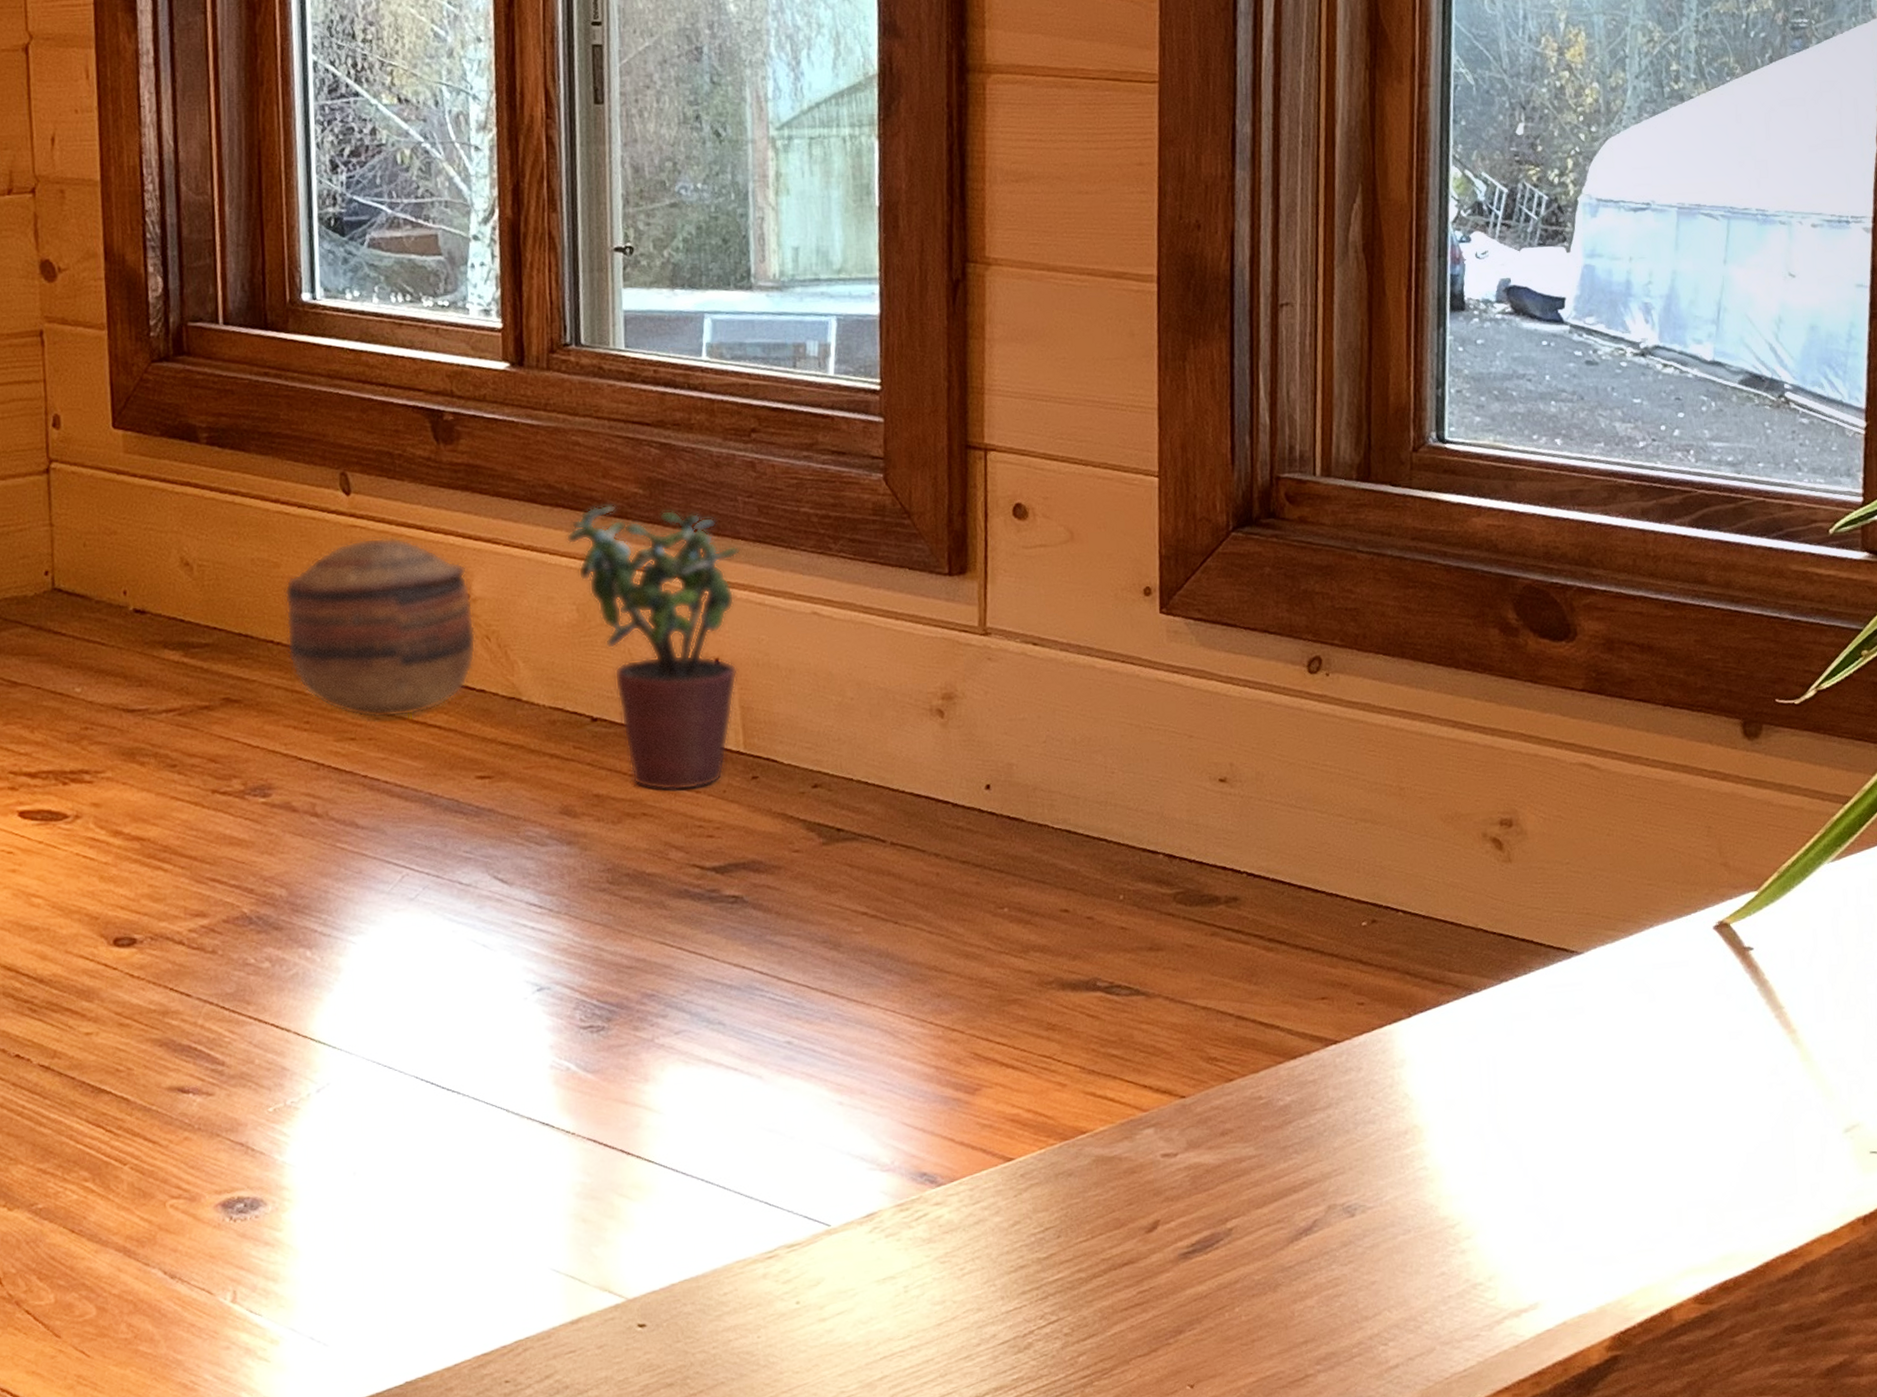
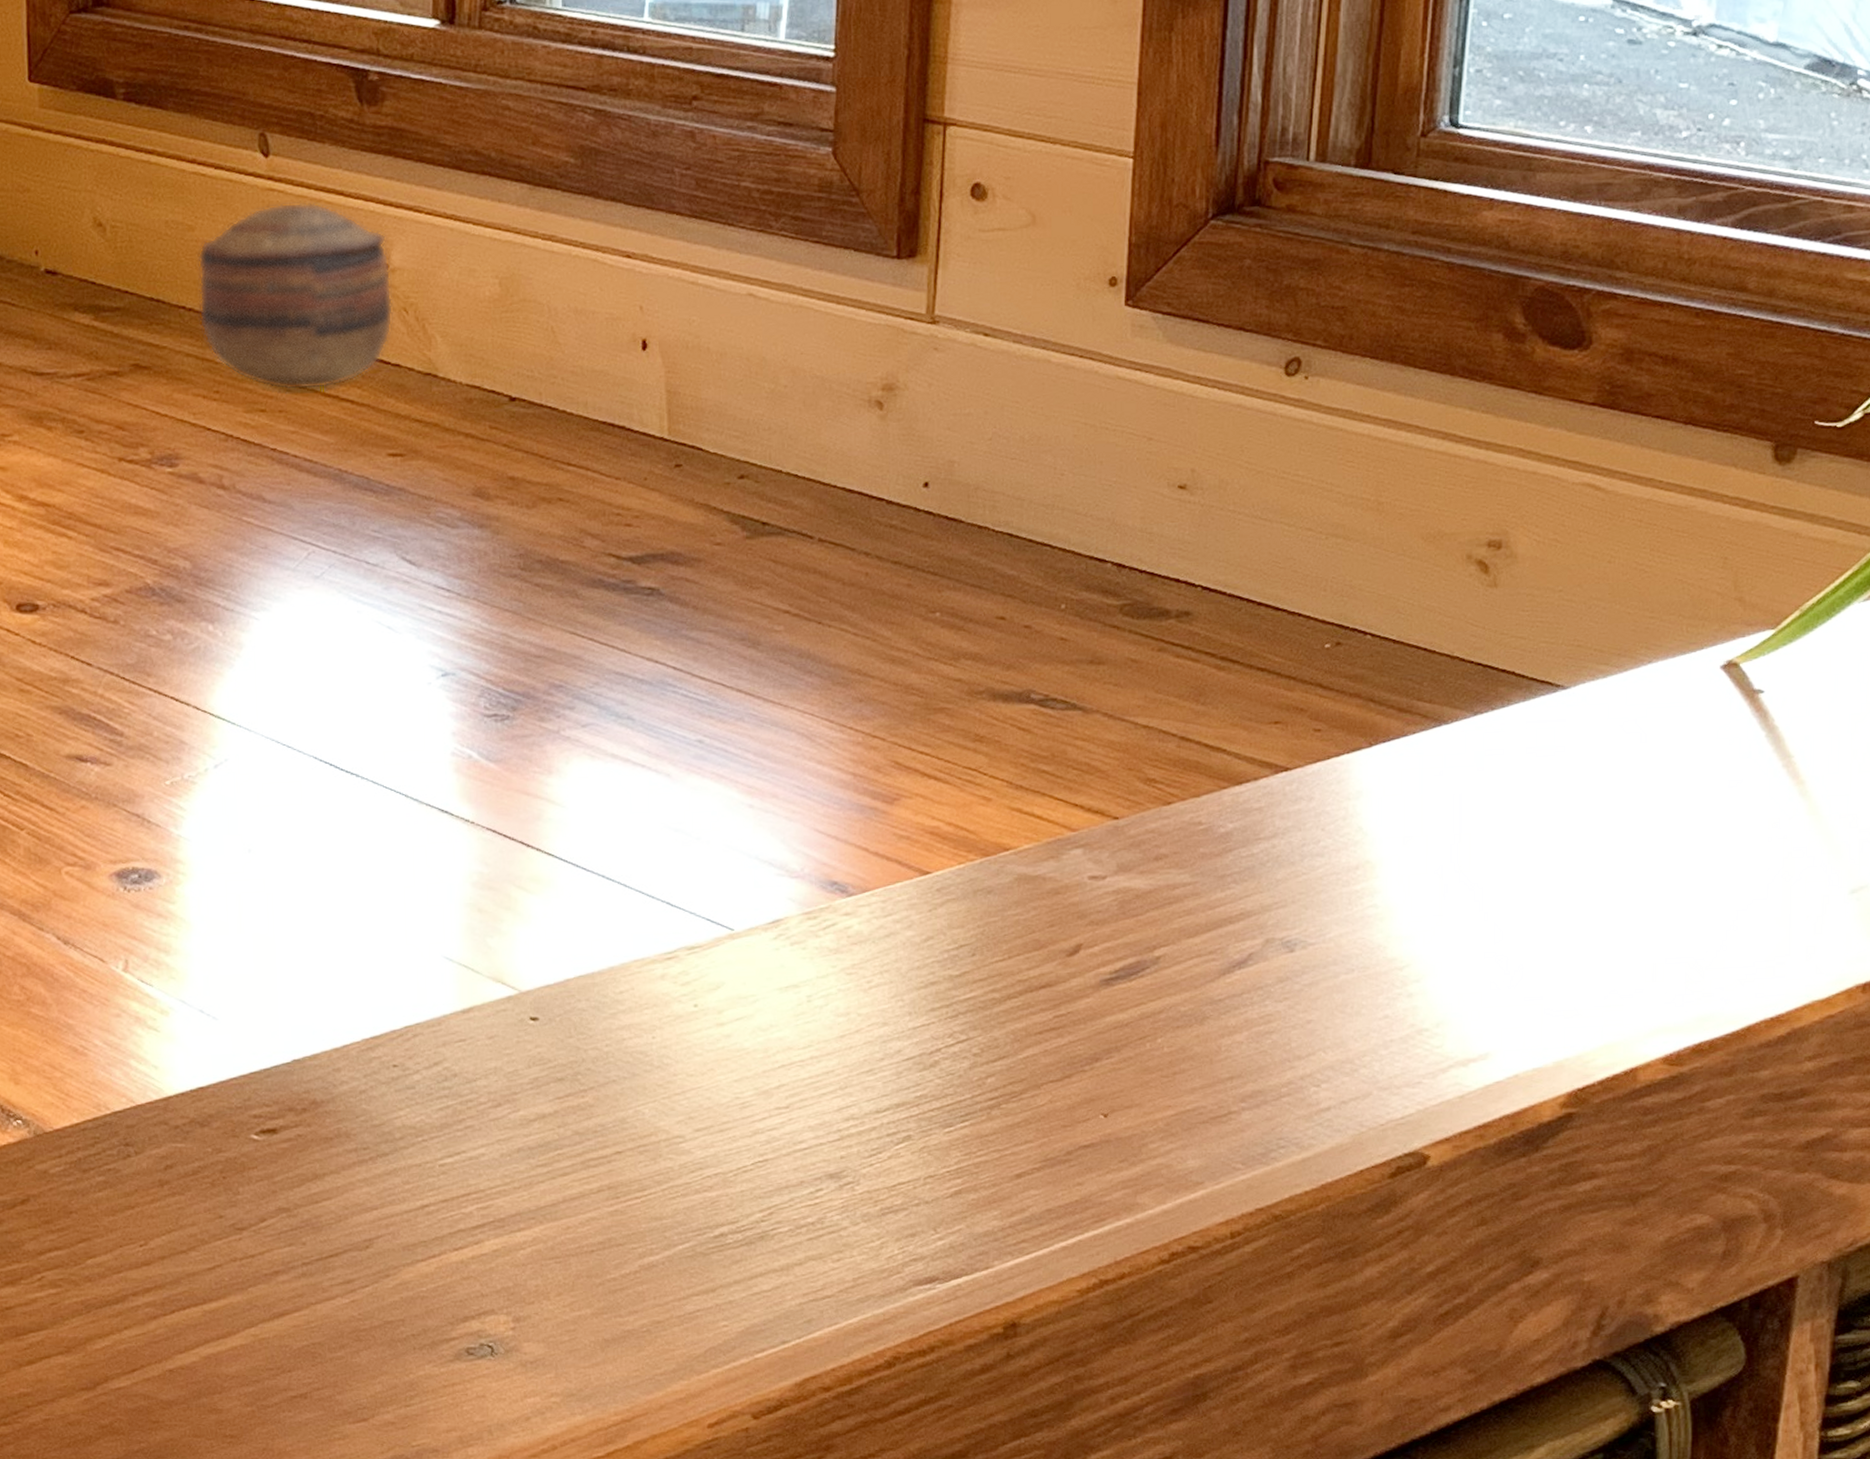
potted plant: present [565,504,740,791] -> none [491,173,674,477]

